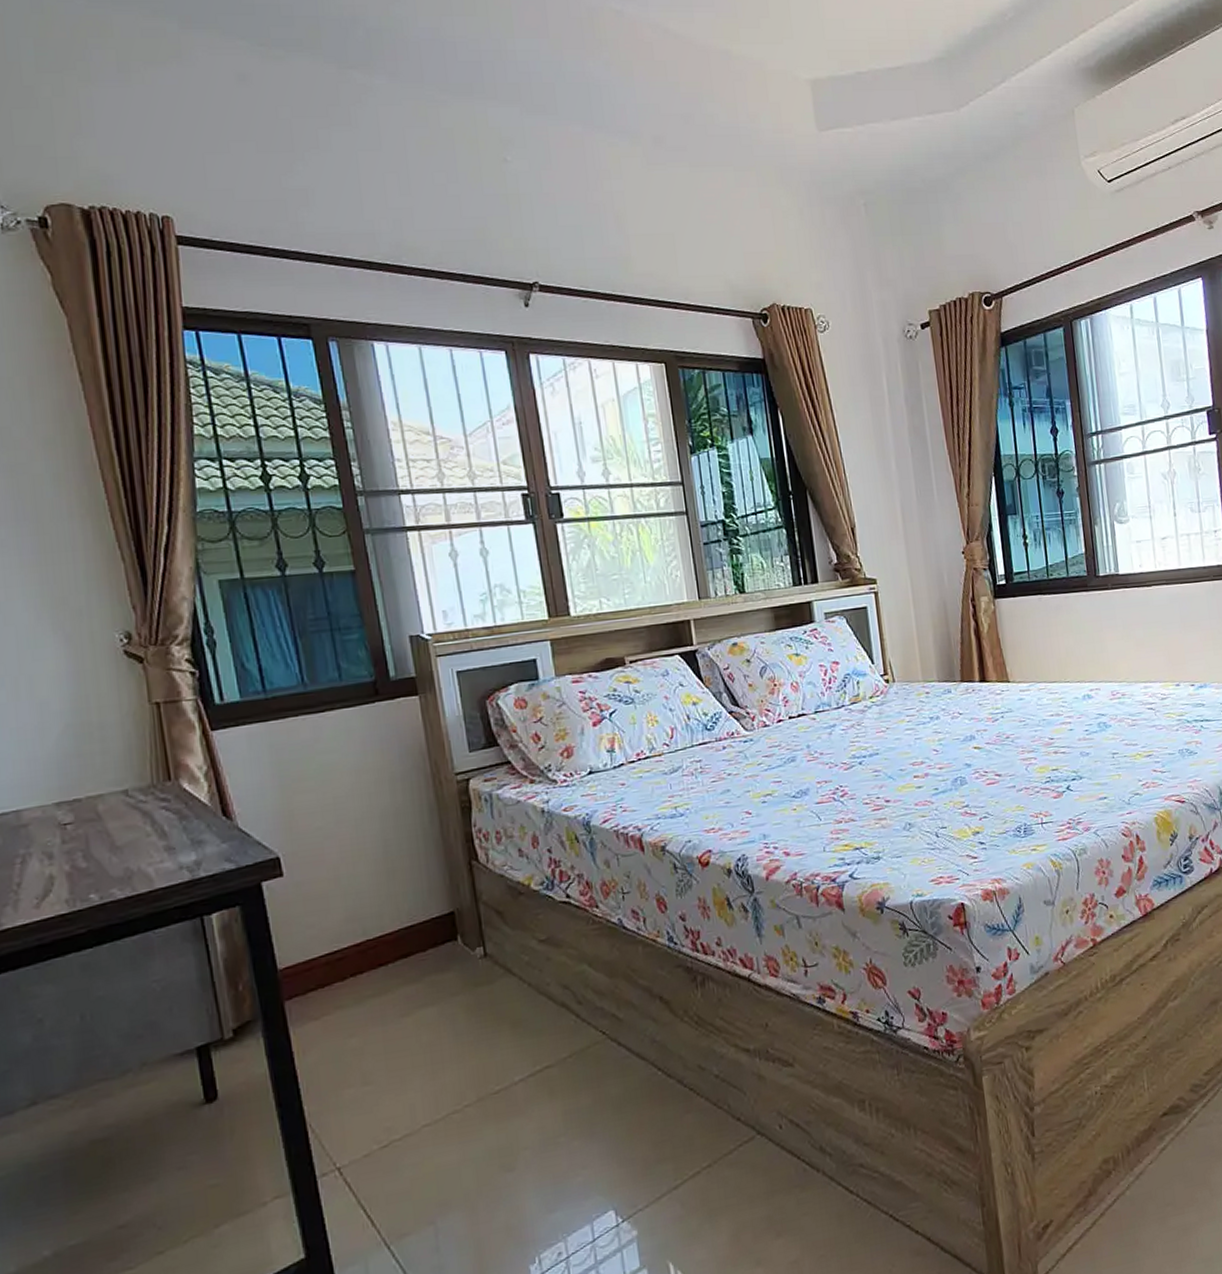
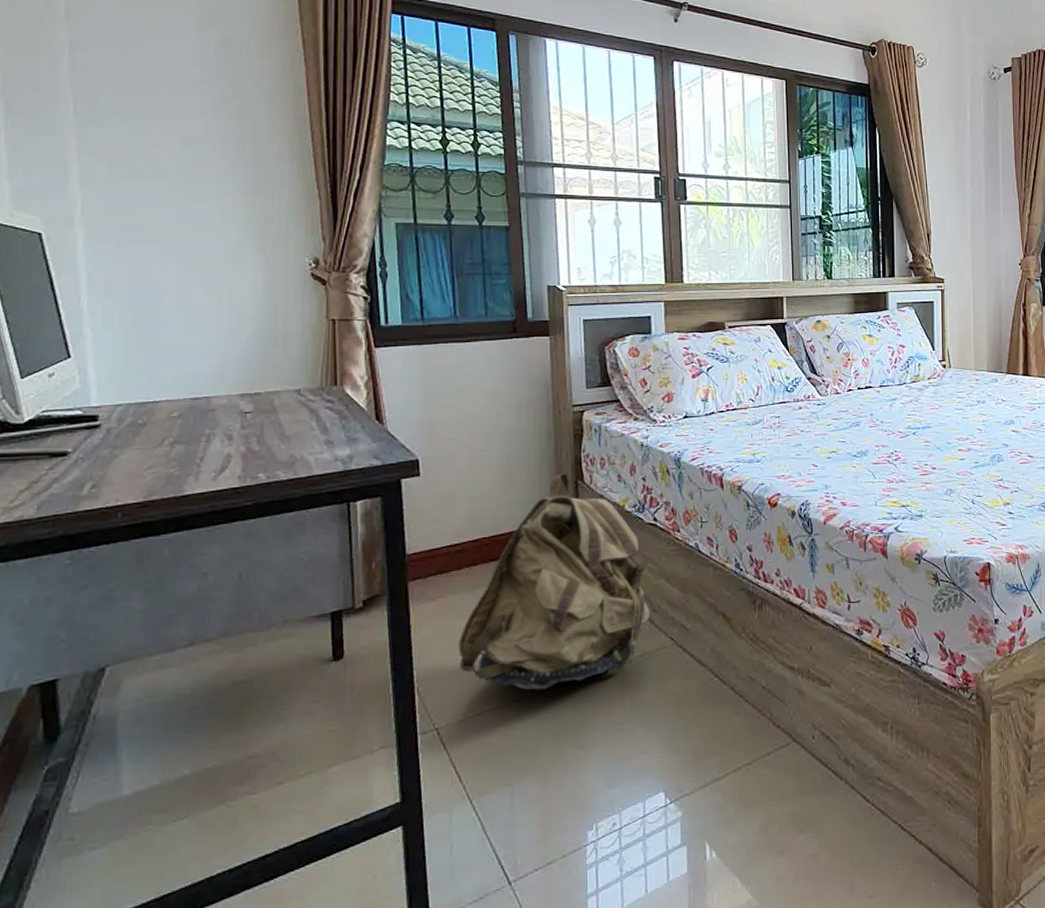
backpack: none [352,853,574,1112] -> present [458,473,651,690]

